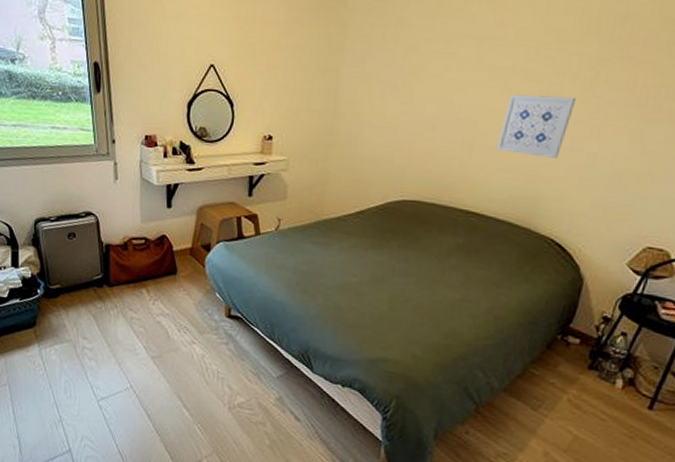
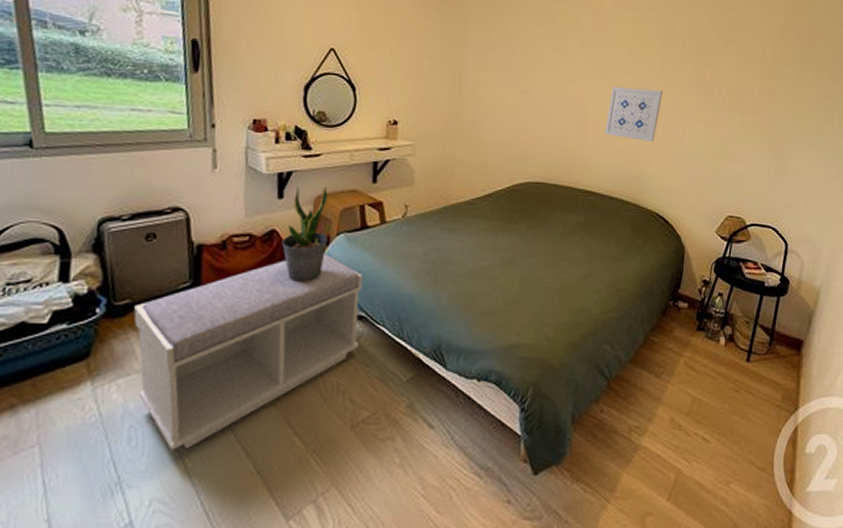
bench: none [63,258,240,405] -> present [133,253,363,450]
potted plant: none [171,197,209,283] -> present [282,186,328,282]

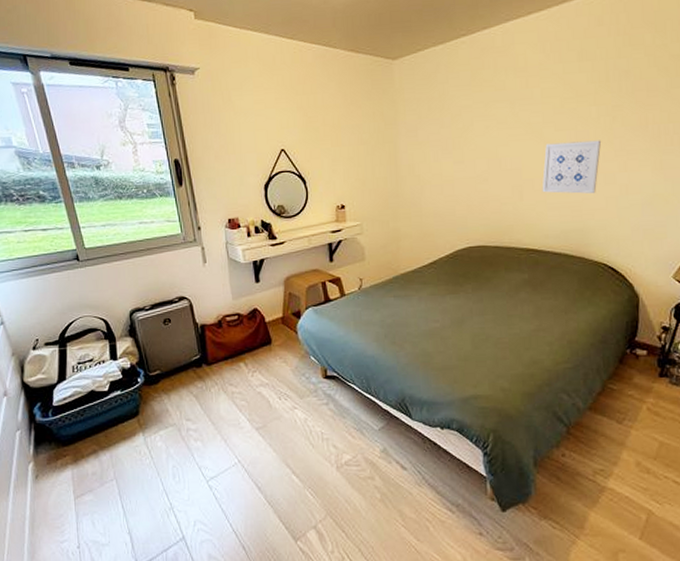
bench: present [133,253,363,450] -> none [163,325,336,485]
potted plant: present [282,186,328,282] -> none [263,269,299,350]

